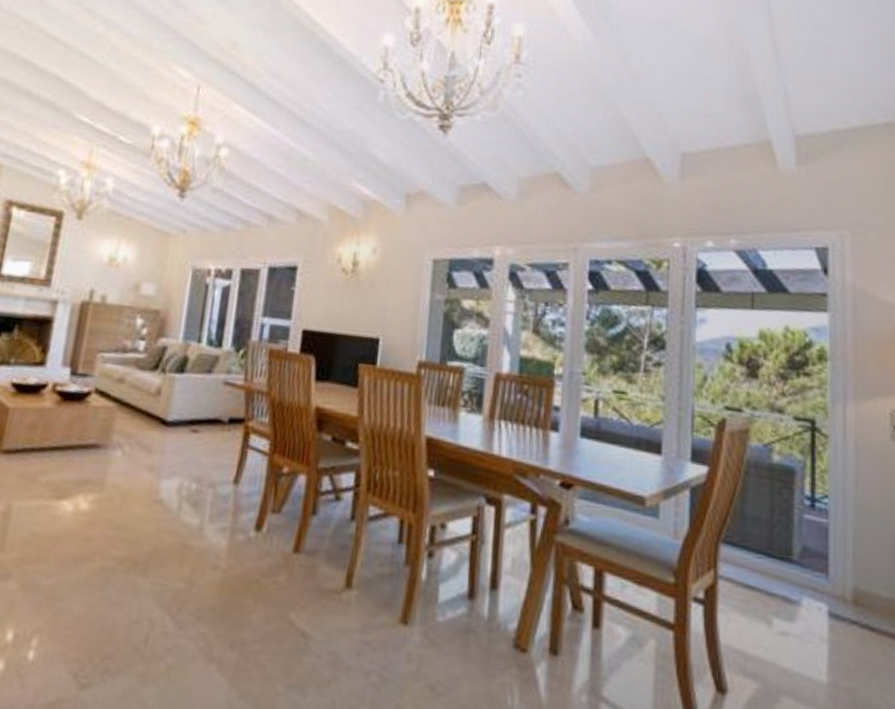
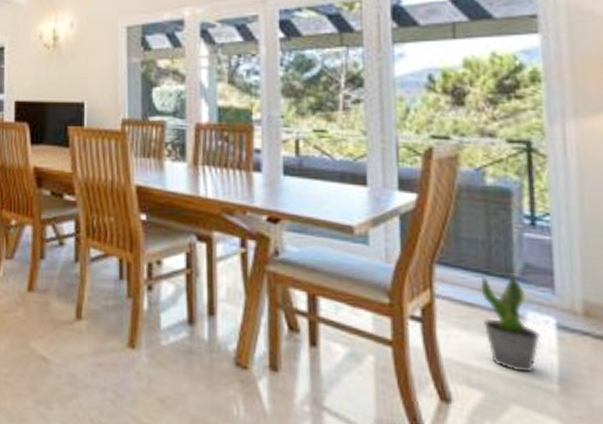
potted plant: none [761,557,814,663] -> present [480,275,542,373]

